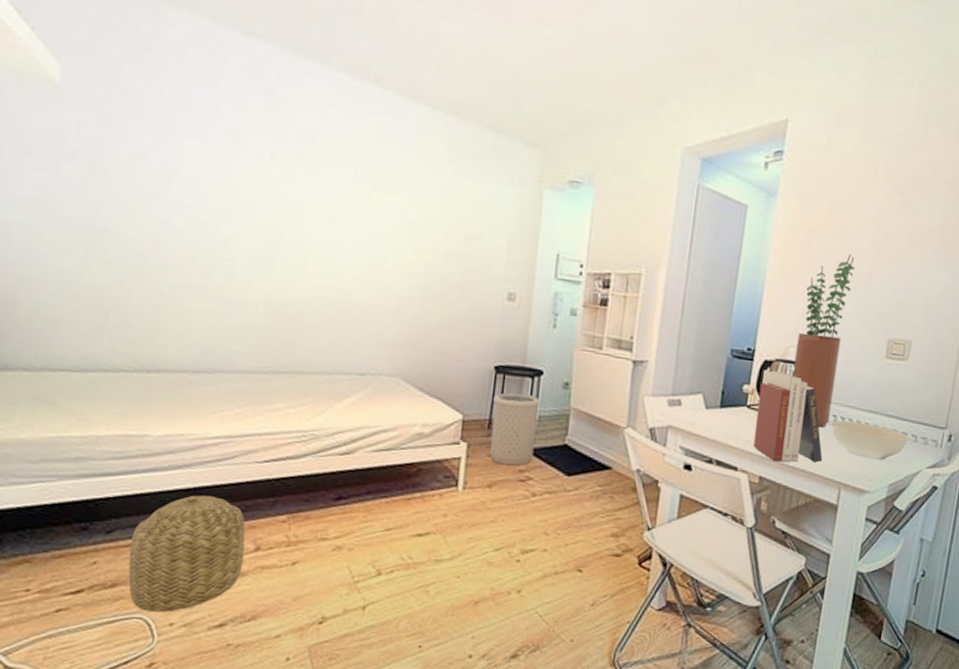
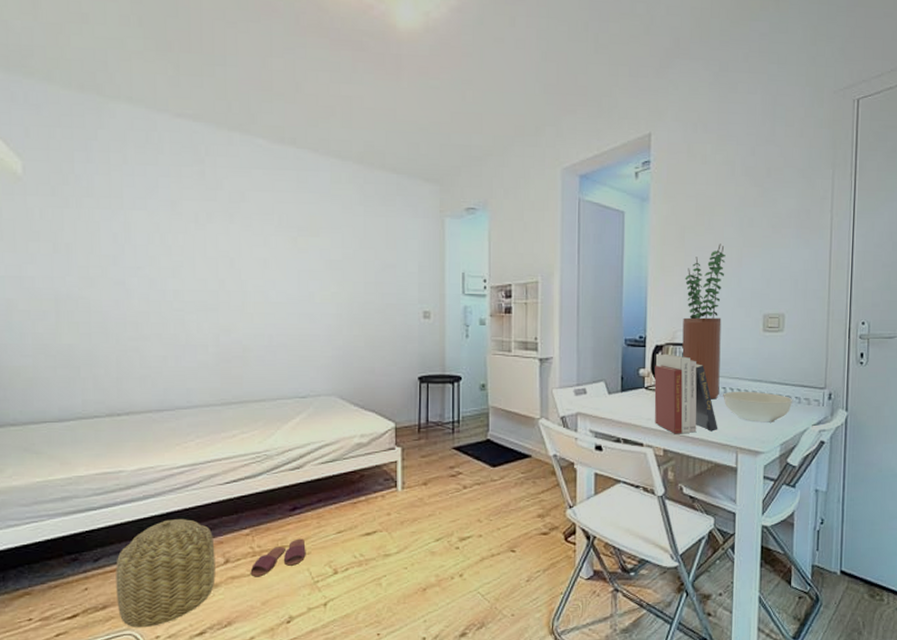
slippers: none [283,532,348,570] -> present [250,538,306,577]
laundry basket: present [490,392,540,466] -> none [421,398,461,464]

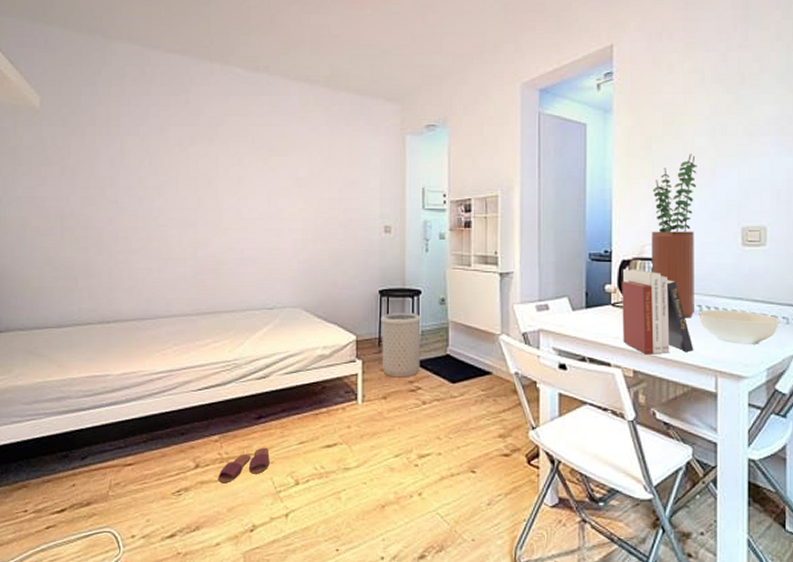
basket: present [116,519,215,628] -> none [99,422,187,527]
laundry basket: none [421,398,461,464] -> present [381,312,421,378]

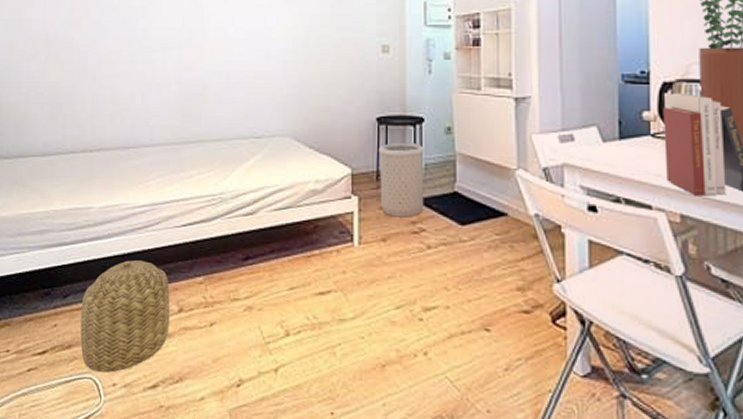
basket: none [99,422,187,527] -> present [80,260,170,373]
slippers: present [218,447,270,484] -> none [202,292,258,331]

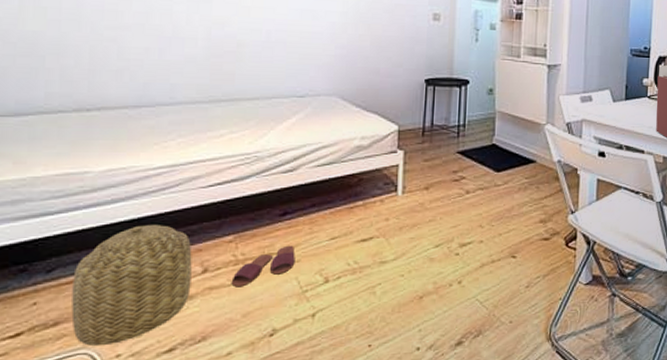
slippers: none [202,292,258,331] -> present [231,245,295,287]
laundry basket: present [379,142,424,218] -> none [425,101,468,168]

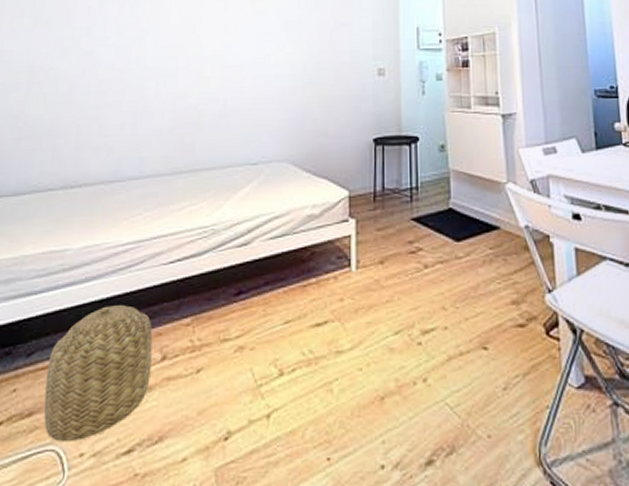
slippers: present [231,245,295,287] -> none [188,330,250,379]

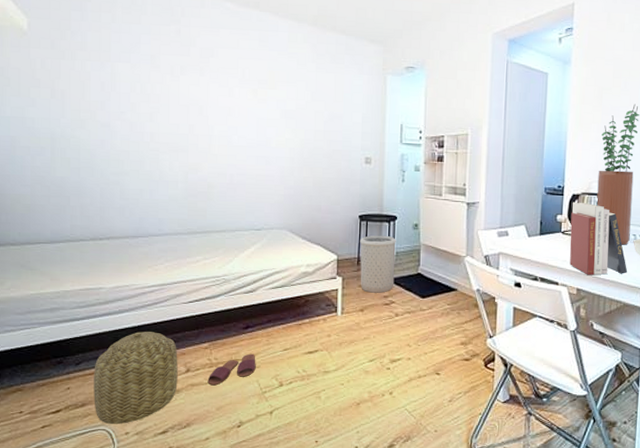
slippers: none [188,330,250,379] -> present [207,353,256,386]
laundry basket: none [376,161,421,238] -> present [360,235,396,293]

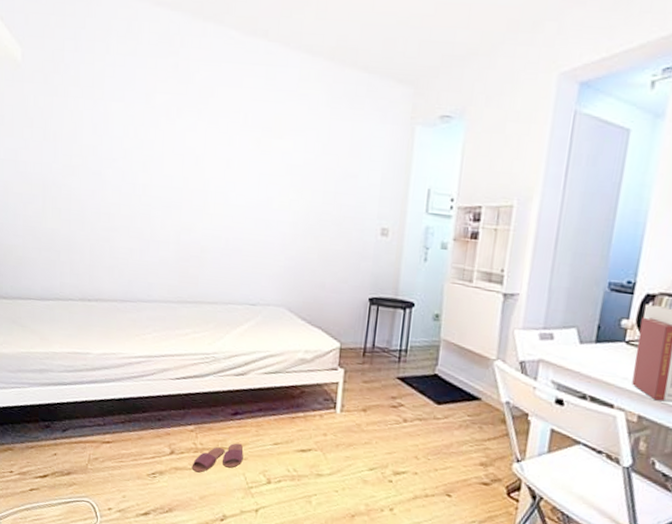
basket: present [94,332,178,425] -> none [79,404,163,499]
laundry basket: present [360,235,396,293] -> none [364,323,411,393]

